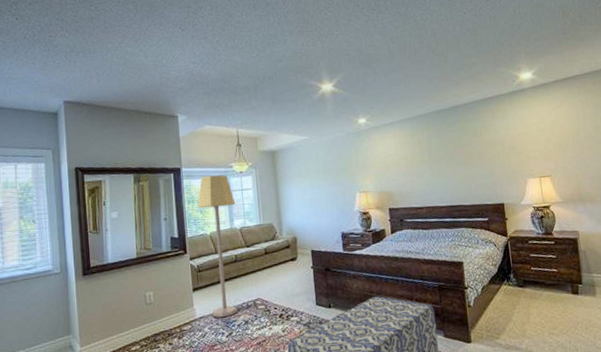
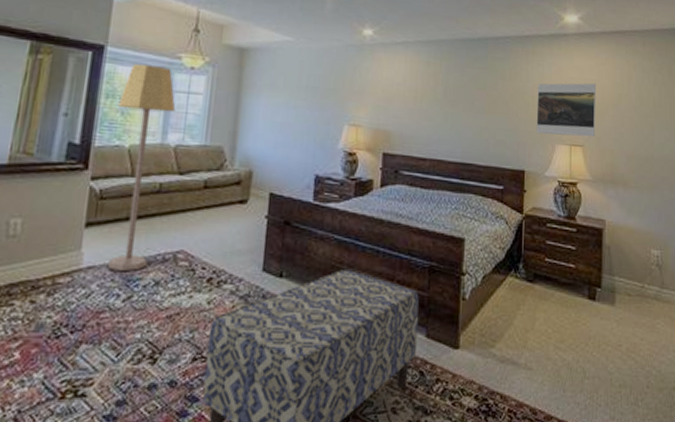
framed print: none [504,124,561,173] -> present [536,83,597,138]

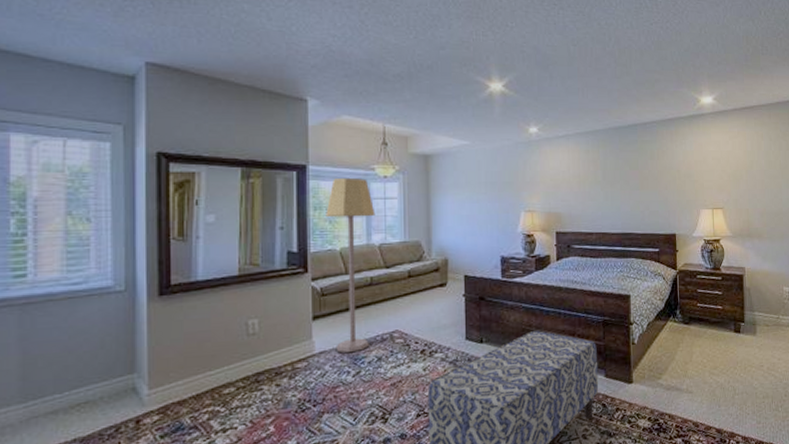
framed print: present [536,83,597,138] -> none [681,154,733,202]

